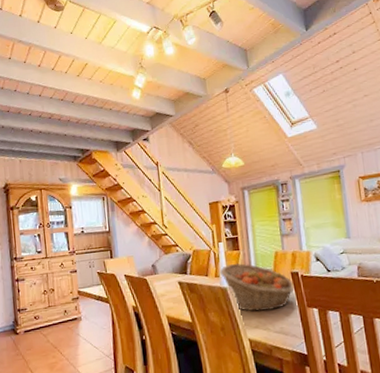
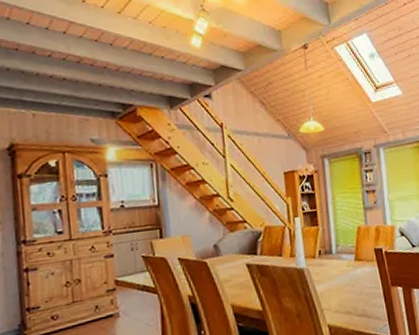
fruit basket: present [220,263,295,312] -> none [295,240,378,295]

